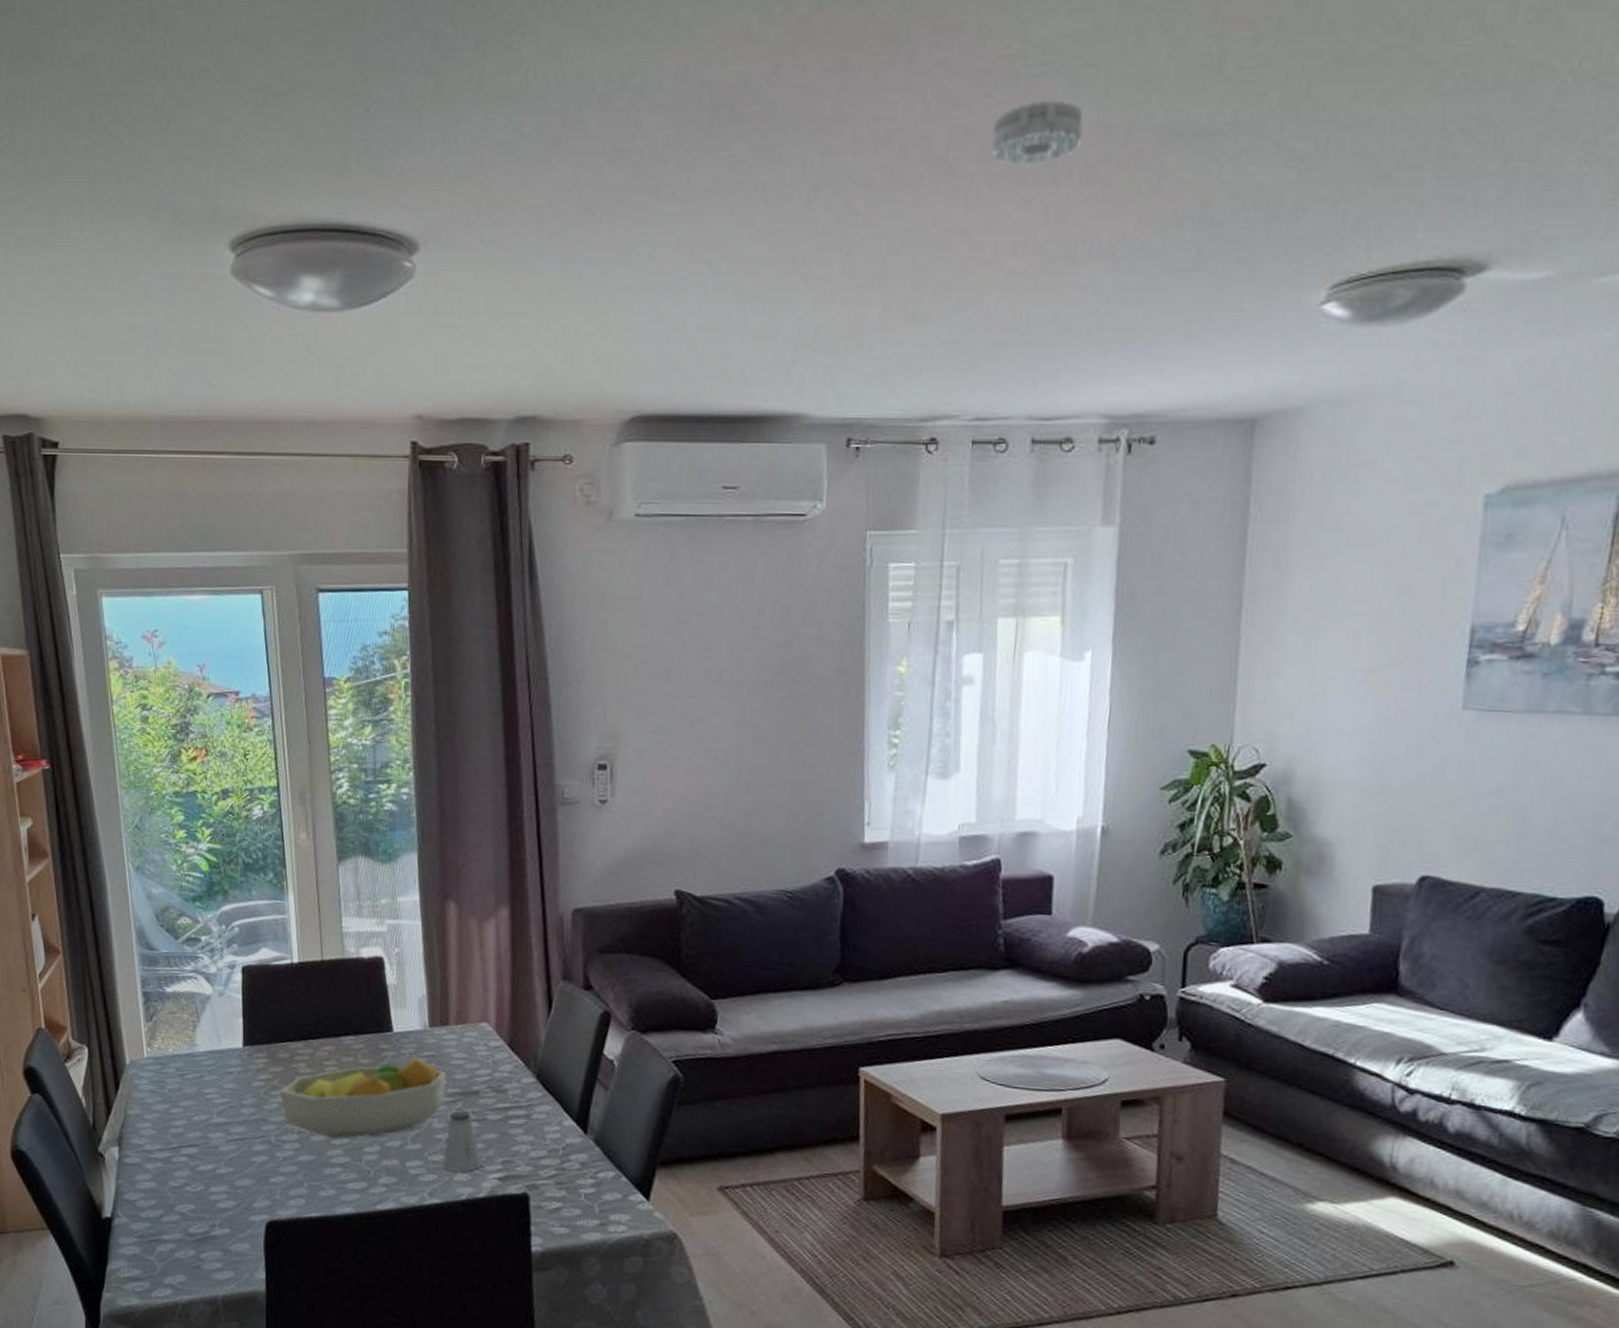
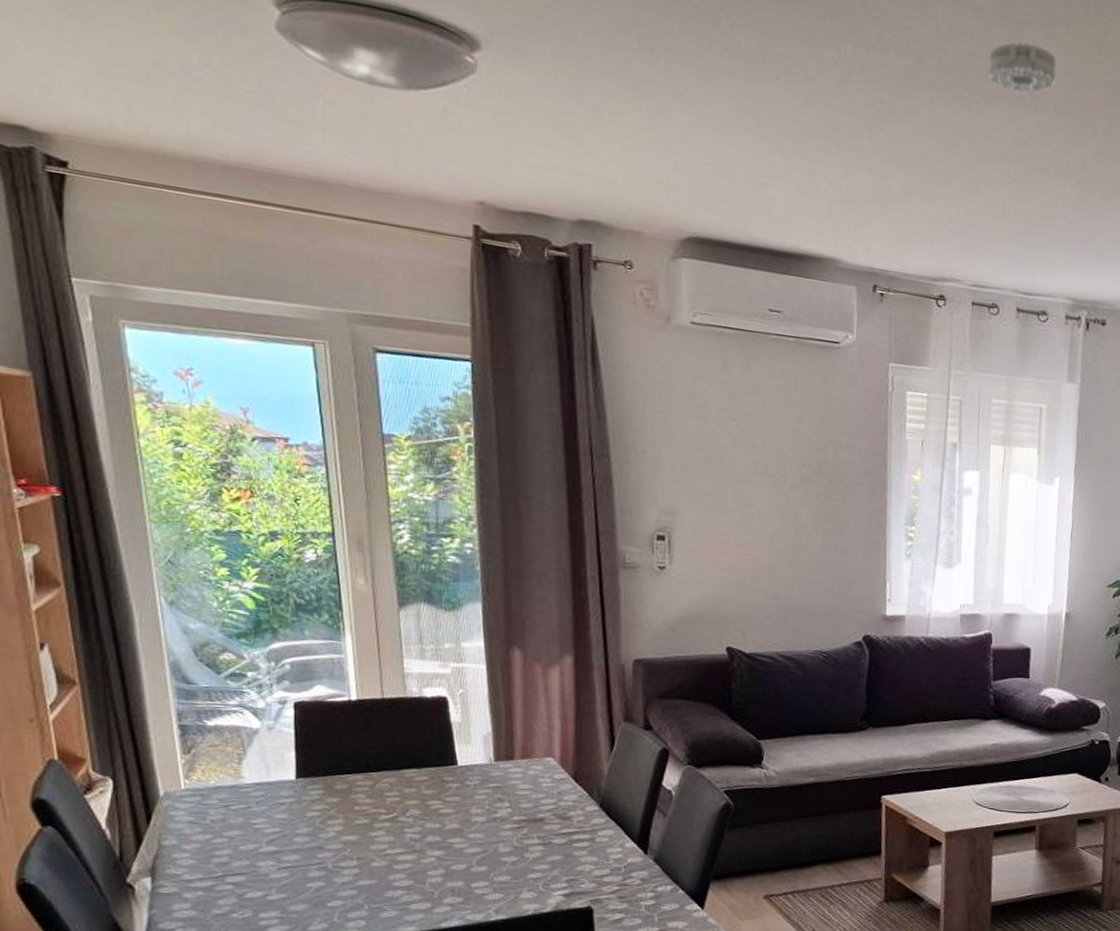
fruit bowl: present [279,1056,447,1138] -> none [337,787,513,863]
saltshaker: present [443,1111,482,1172] -> none [509,836,548,891]

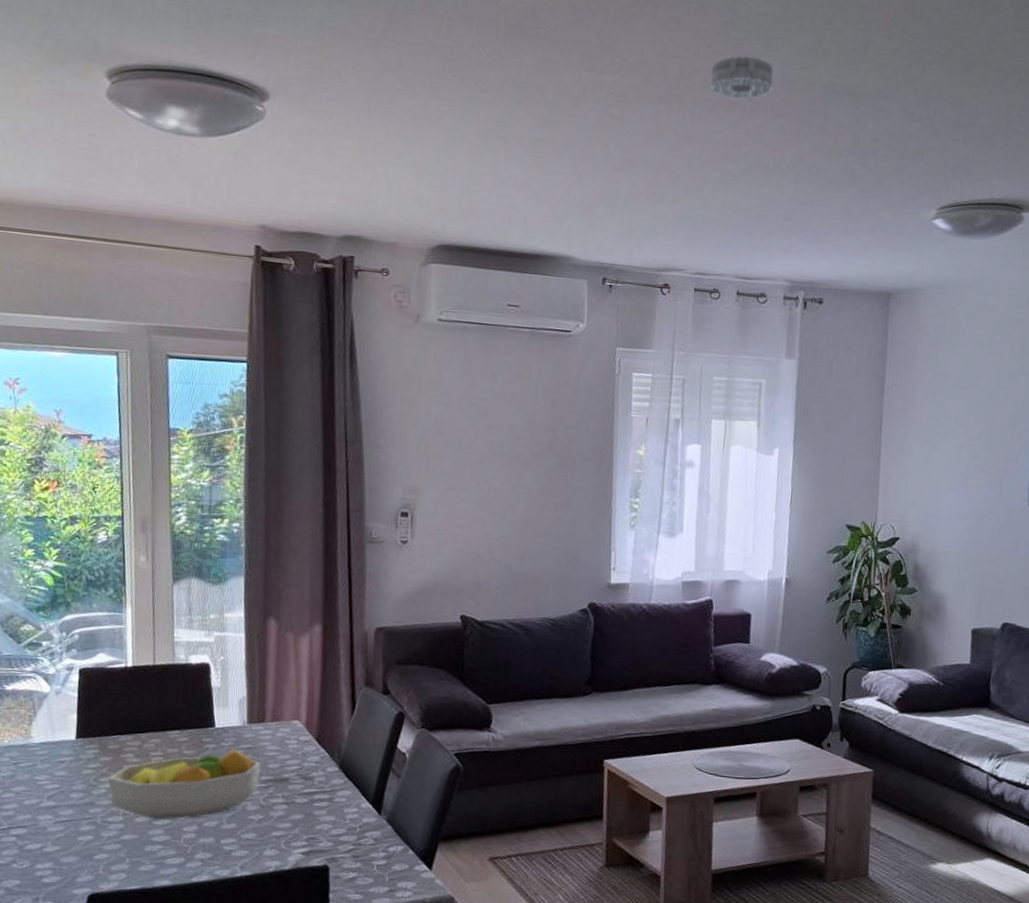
fruit bowl: none [337,787,513,863] -> present [107,748,262,819]

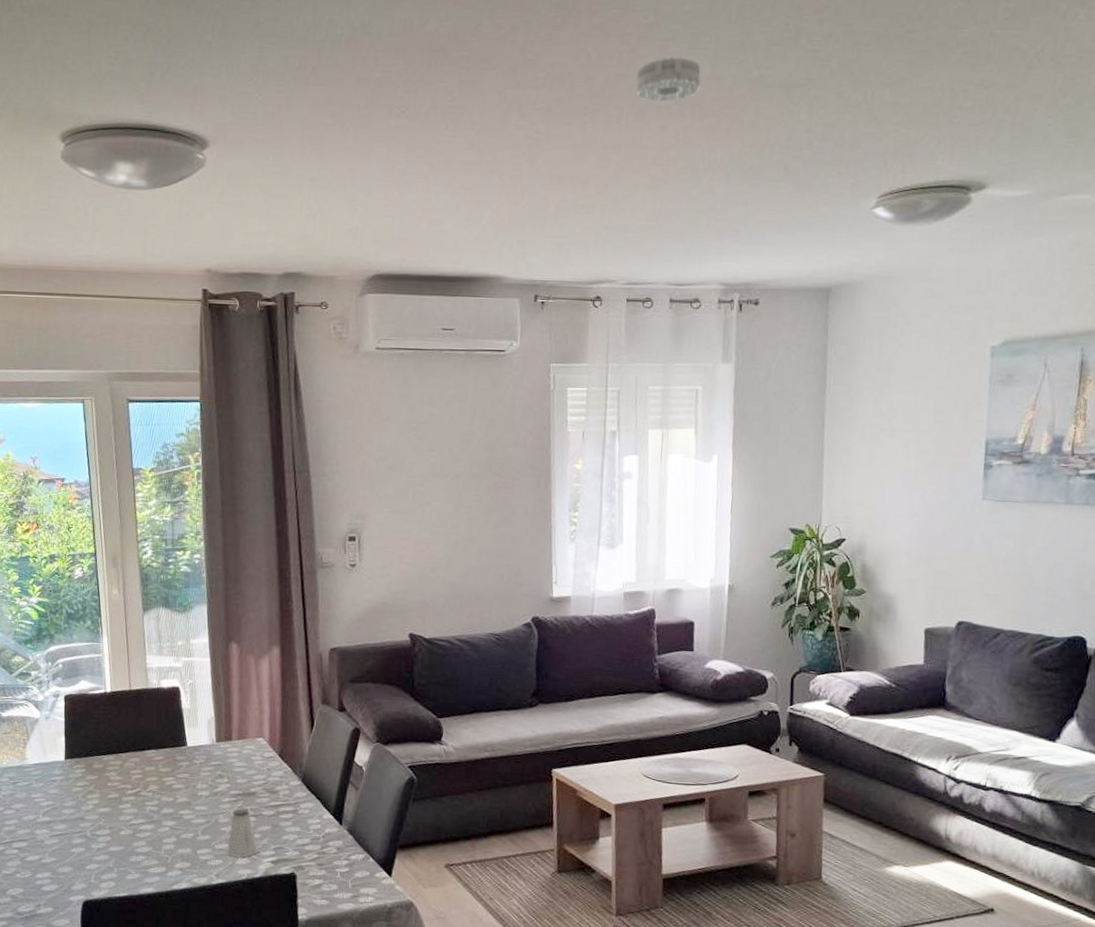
fruit bowl: present [107,748,262,819] -> none [94,765,231,832]
saltshaker: none [254,795,289,848] -> present [227,808,259,857]

